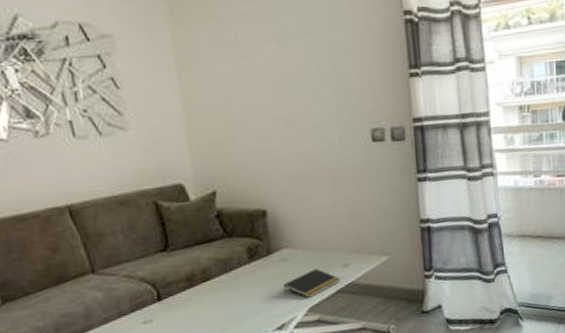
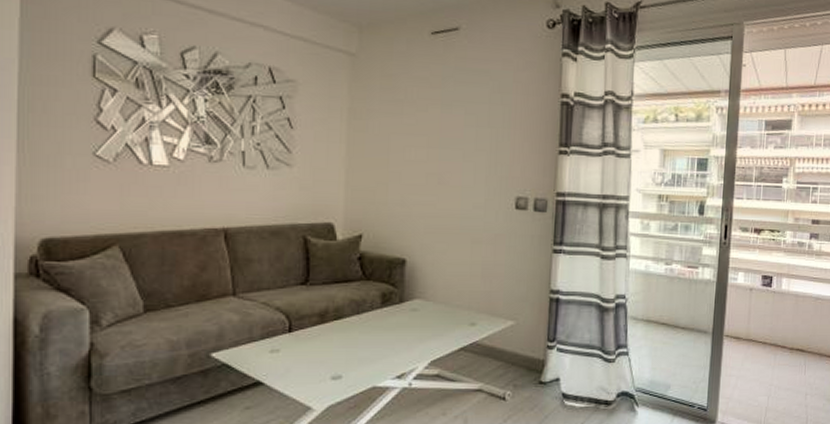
notepad: present [283,269,341,298] -> none [409,323,465,351]

